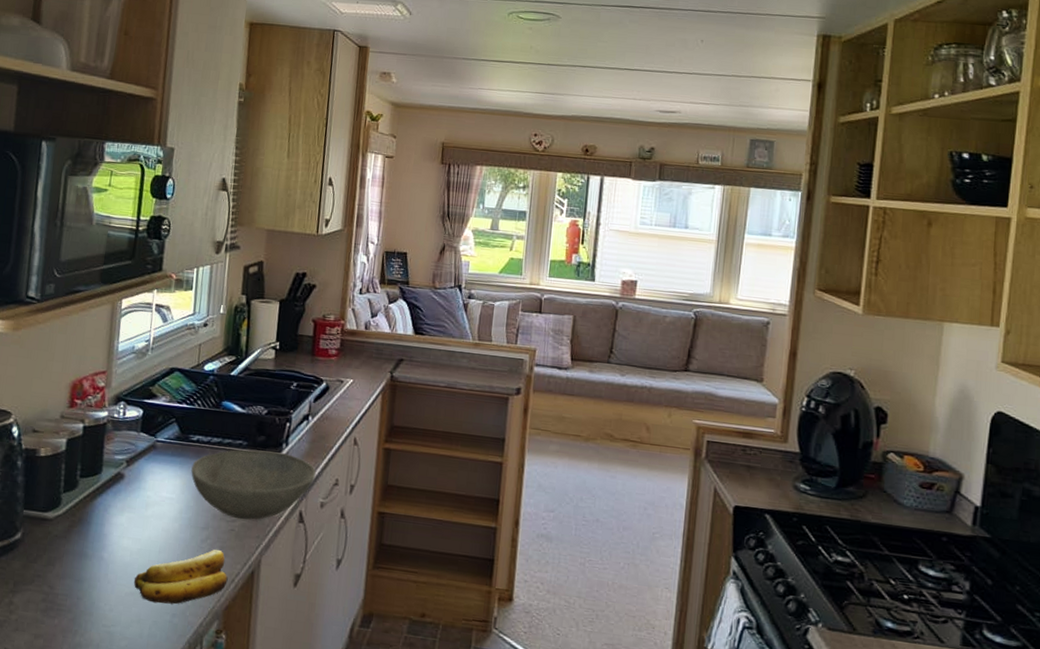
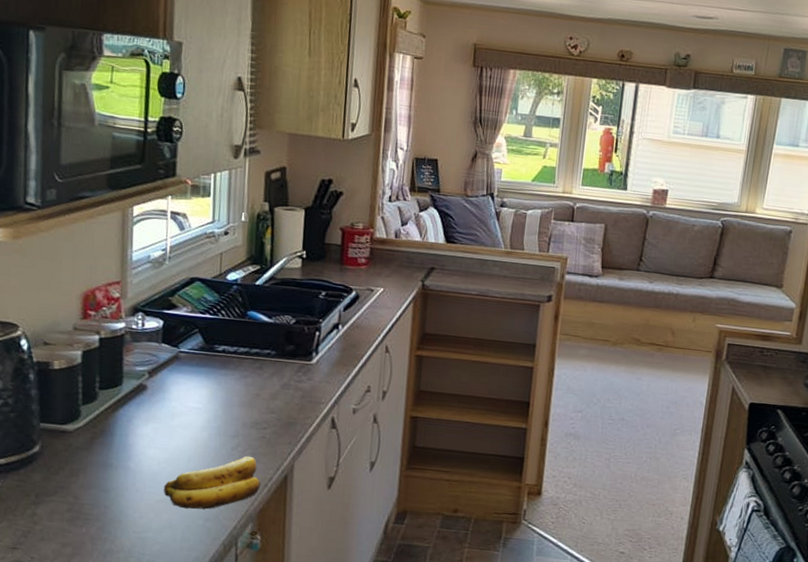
bowl: present [191,449,316,520] -> none [218,359,348,427]

